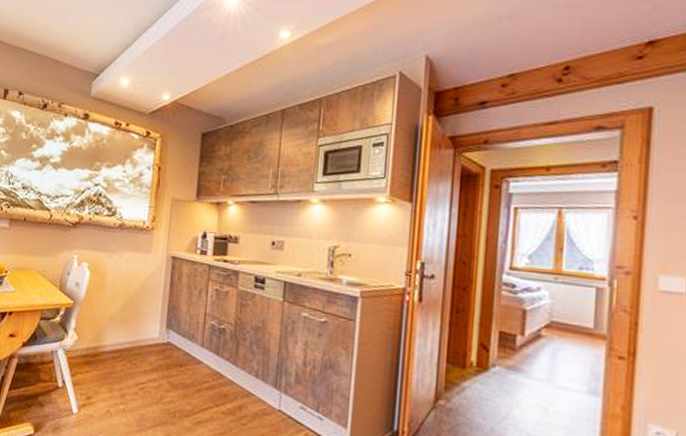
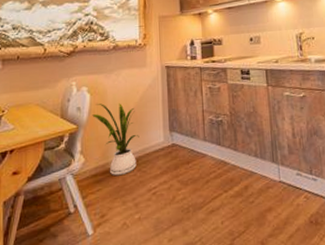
house plant: none [89,283,135,362] -> present [92,103,139,175]

